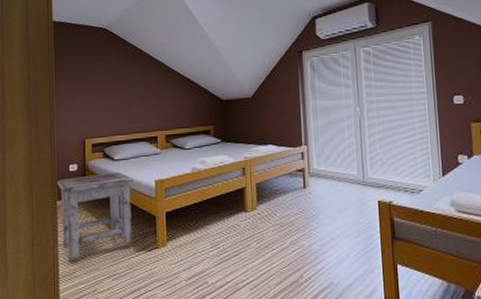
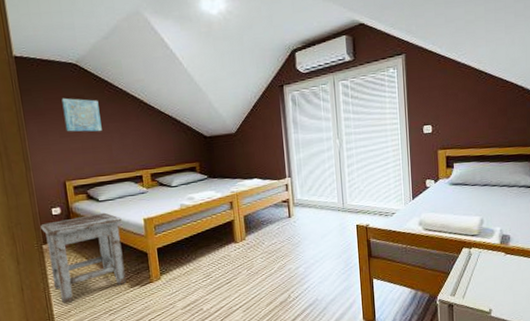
wall art: none [90,59,124,93] -> present [61,97,102,132]

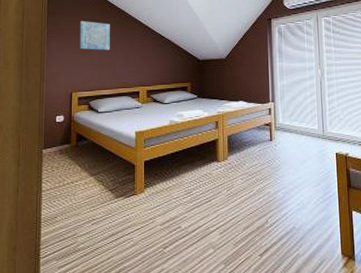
stool: present [40,212,127,304] -> none [44,123,116,208]

